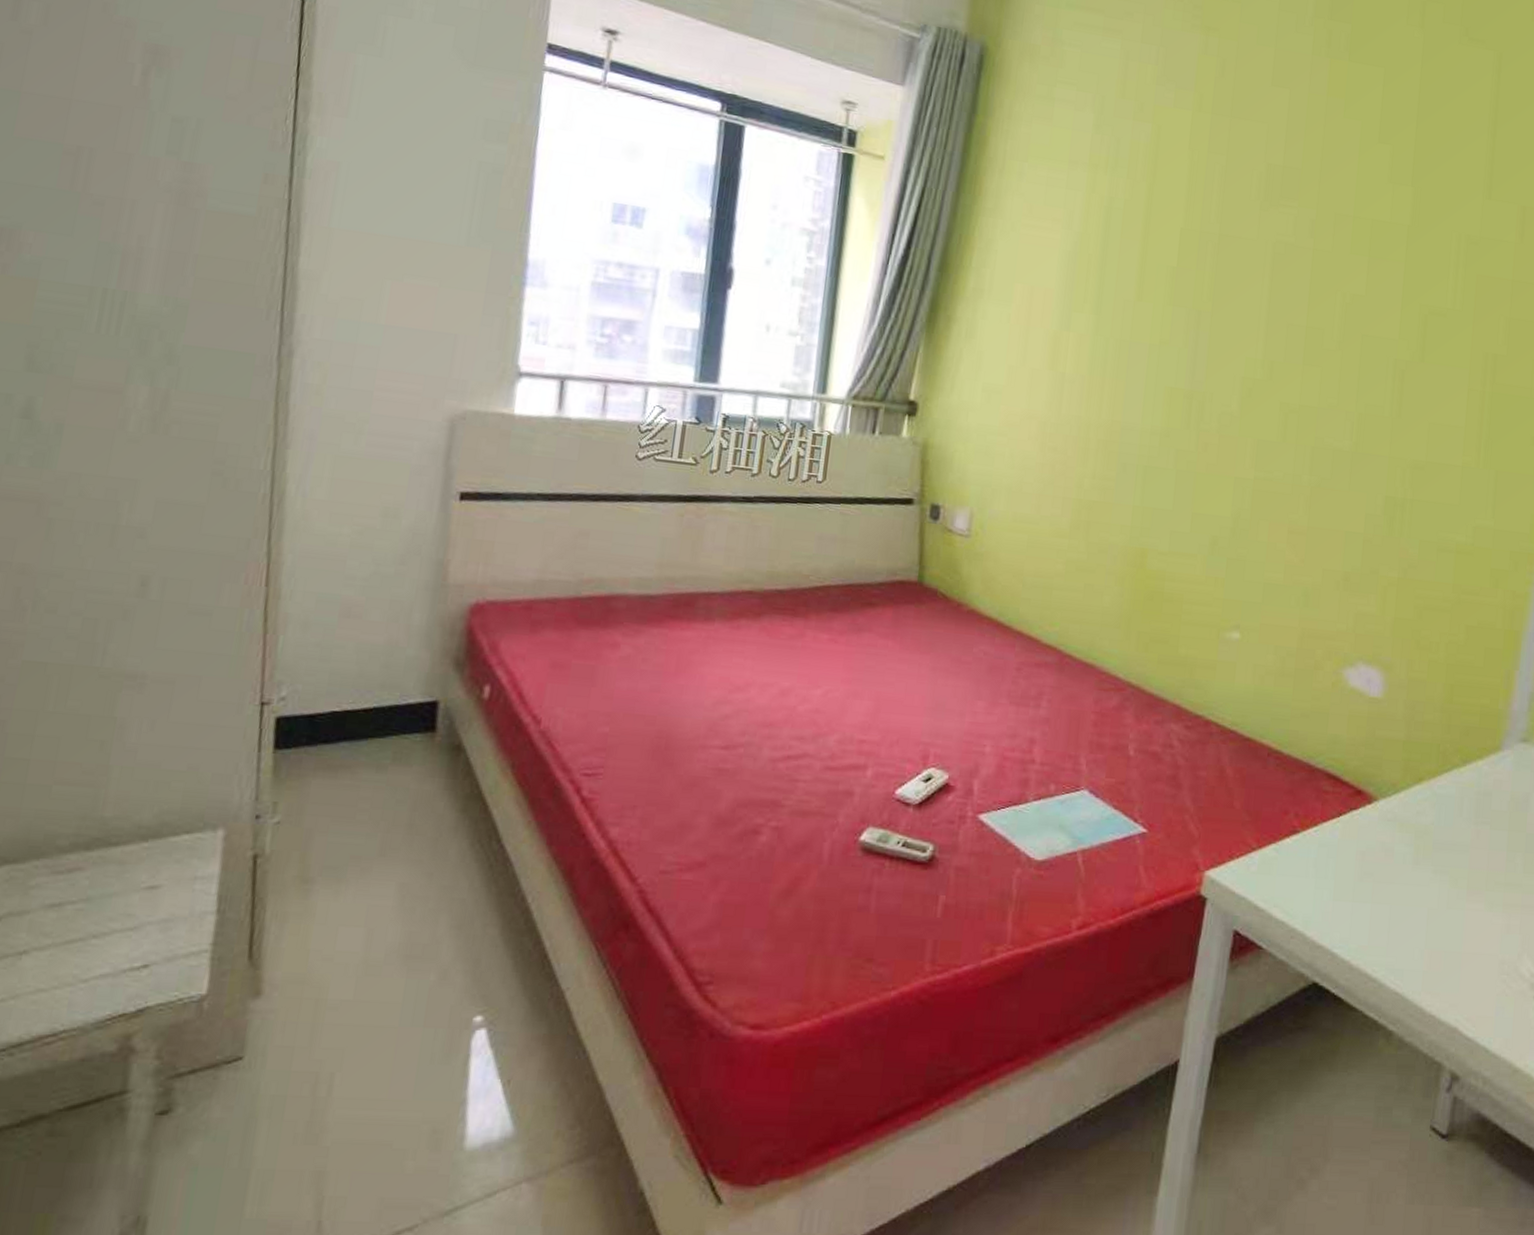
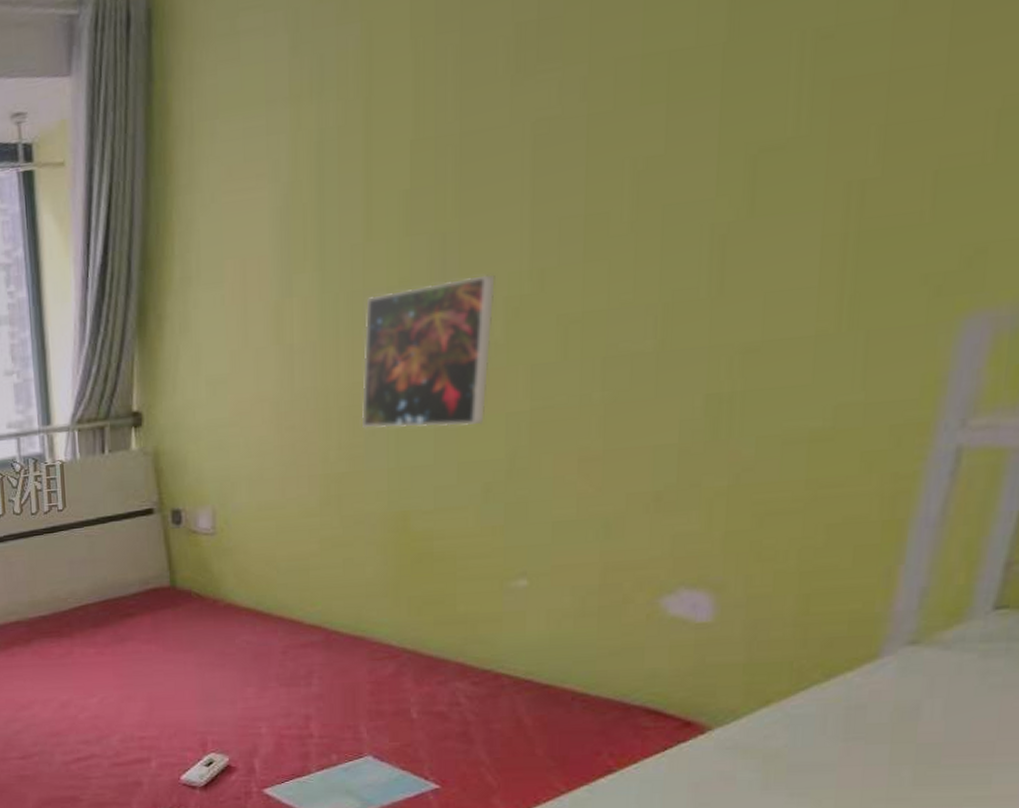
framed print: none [1115,348,1236,483] -> present [361,274,495,429]

